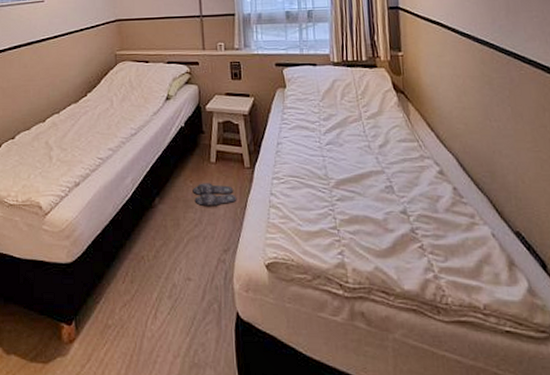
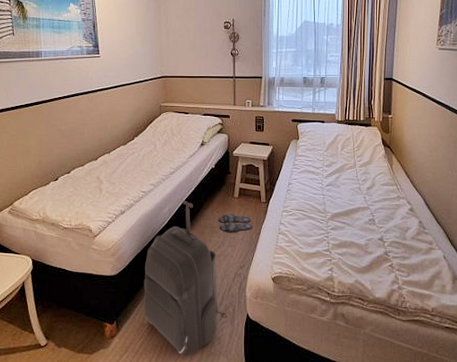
rolling backpack: none [106,168,212,366] -> present [143,200,227,355]

